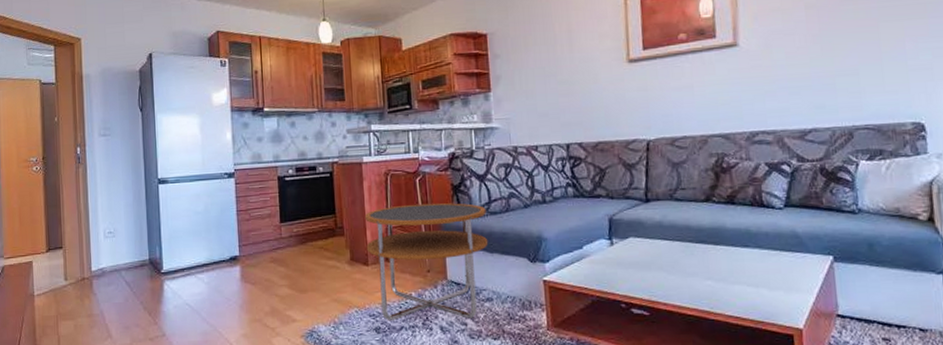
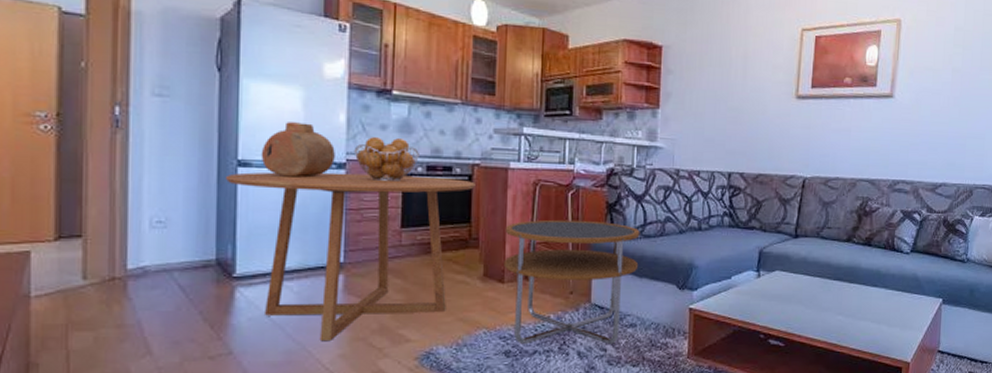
dining table: none [150,176,336,324] -> present [224,172,475,342]
vase: none [173,143,226,189] -> present [261,122,335,178]
fruit basket: none [239,147,289,185] -> present [353,137,419,181]

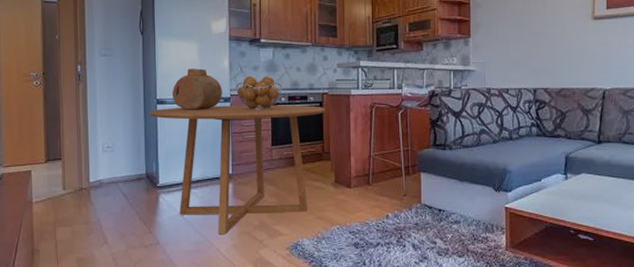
side table: present [503,219,640,344] -> none [349,135,460,238]

